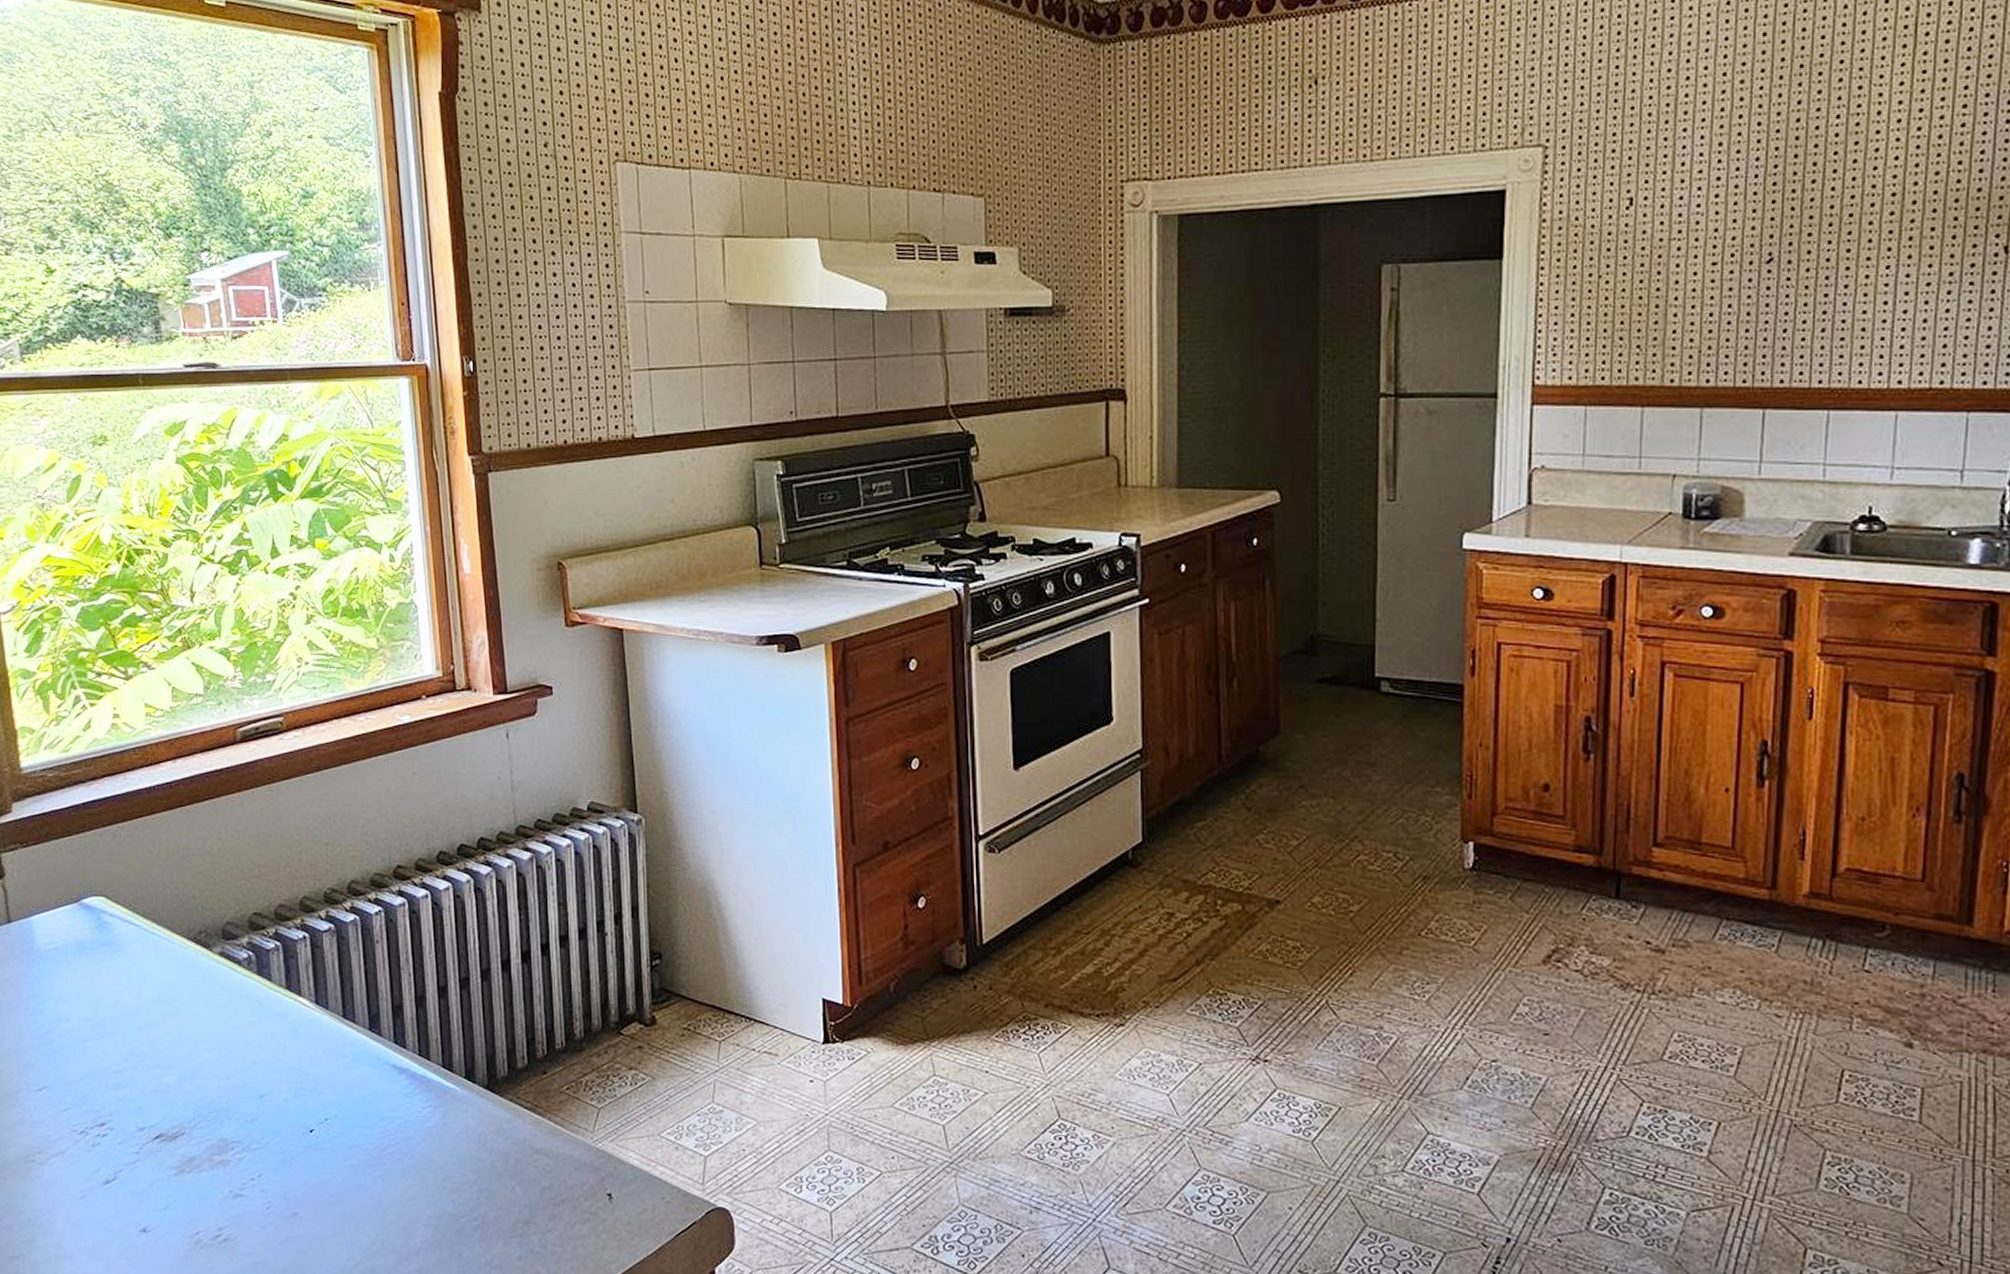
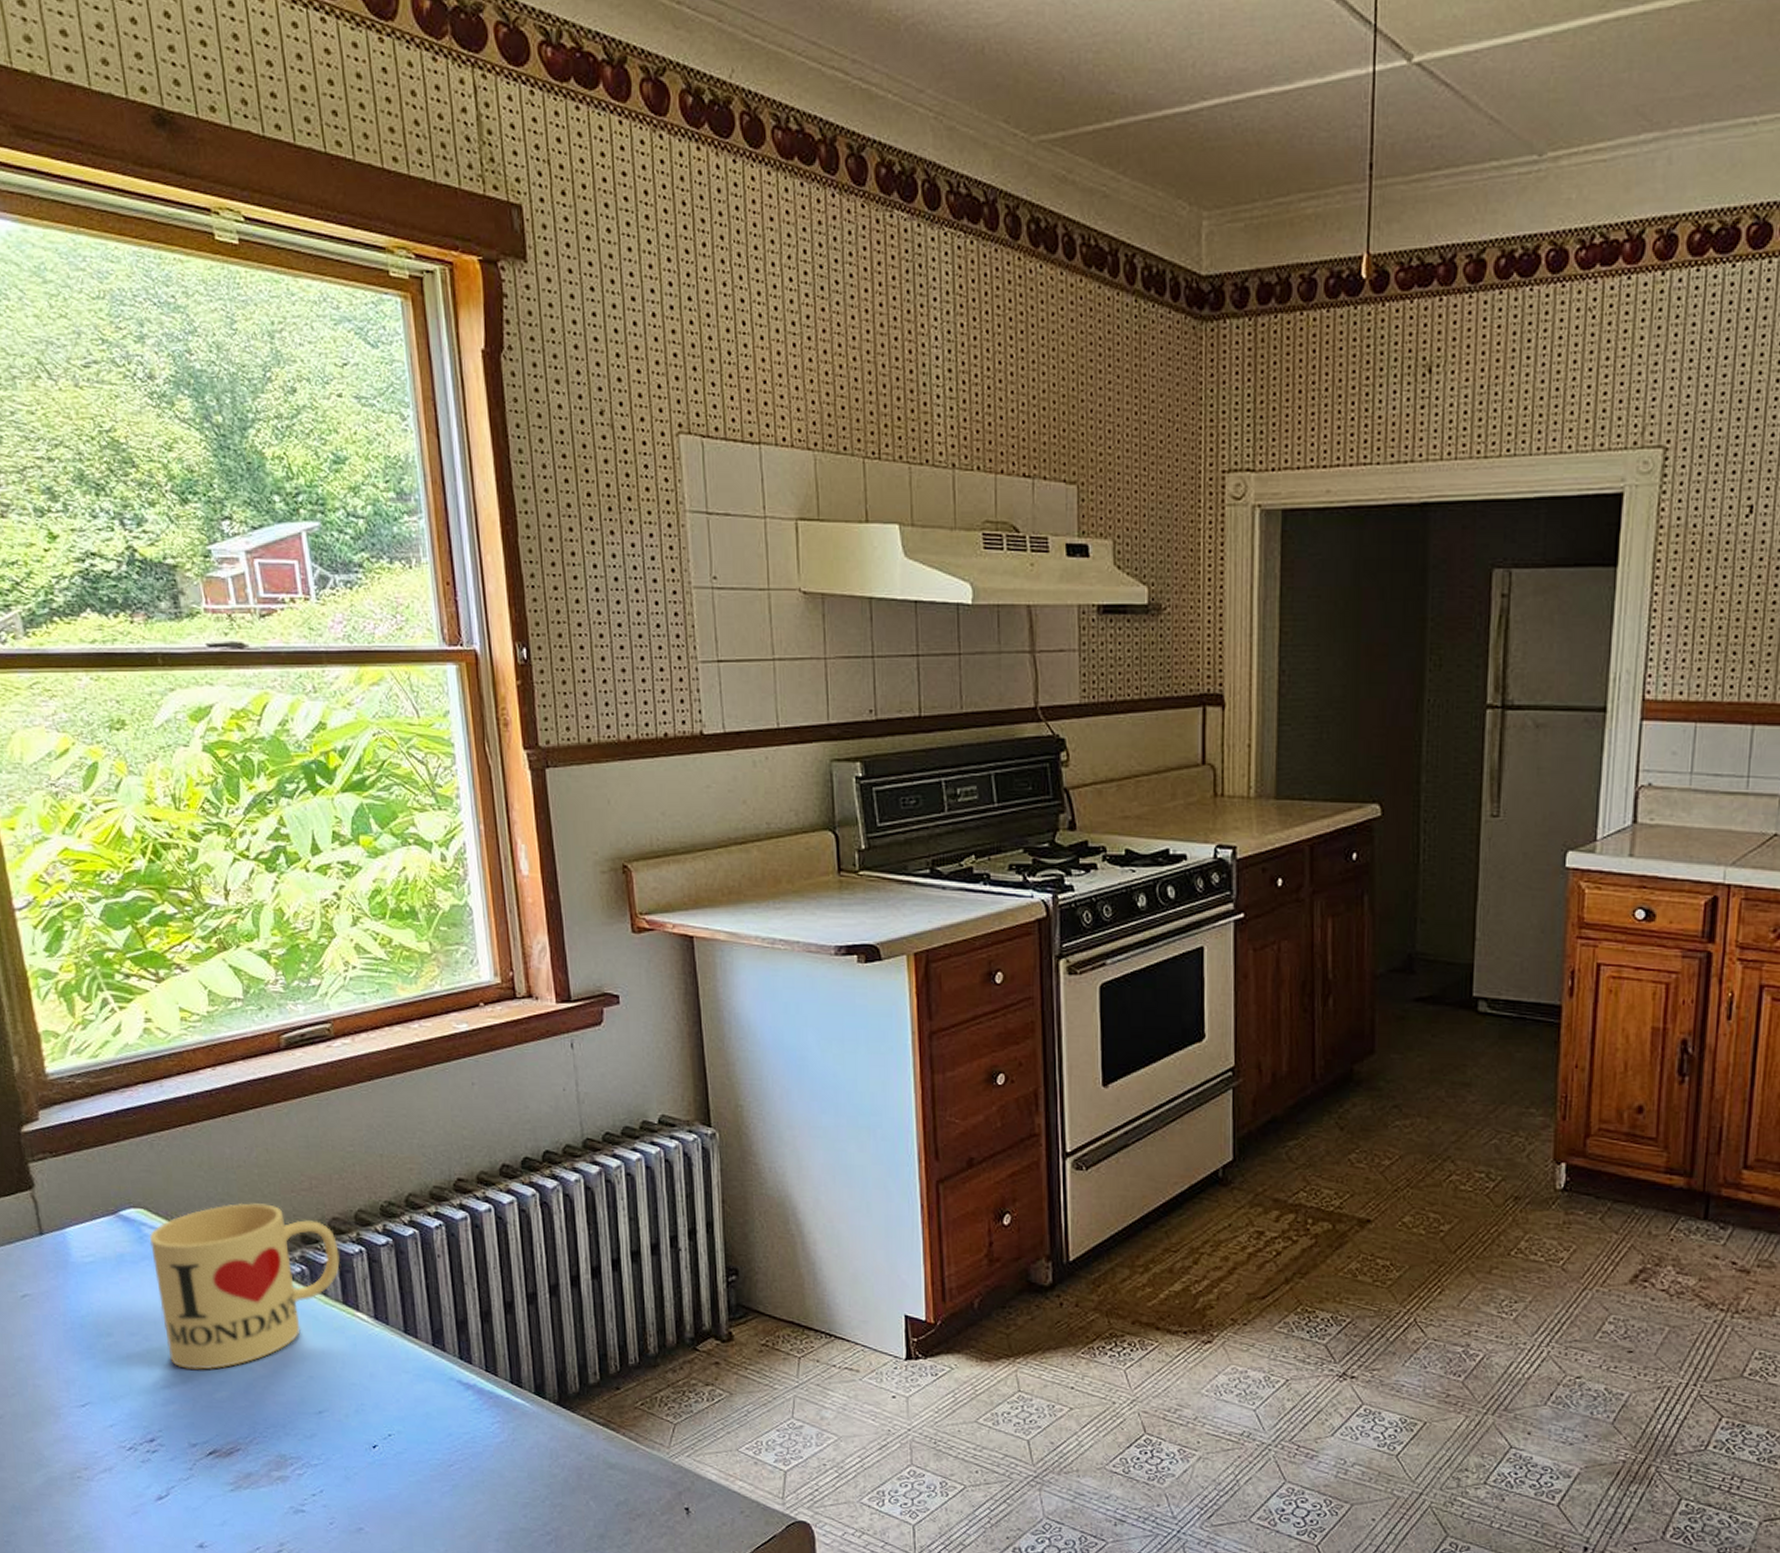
mug: none [108,890,284,1055] -> present [149,1202,340,1370]

